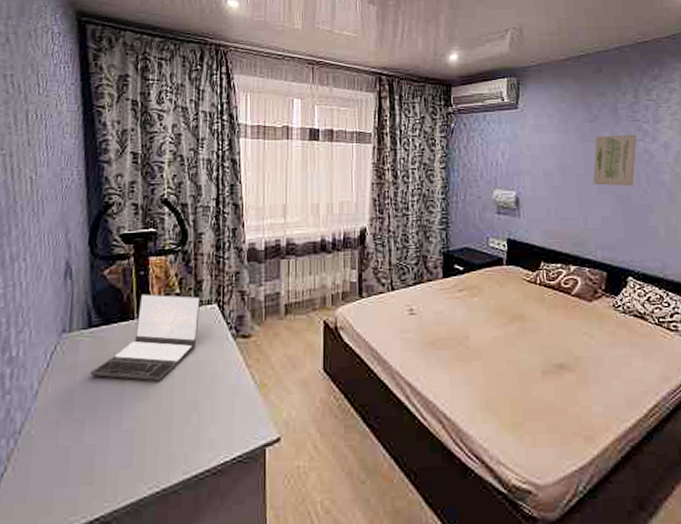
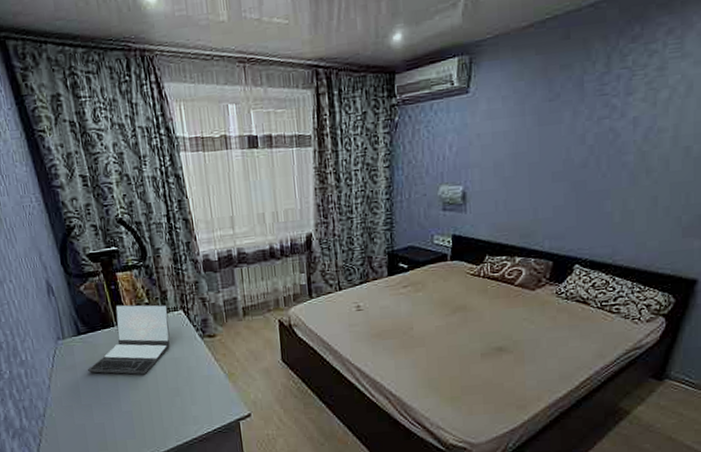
wall art: present [592,134,637,186] -> none [547,111,603,173]

